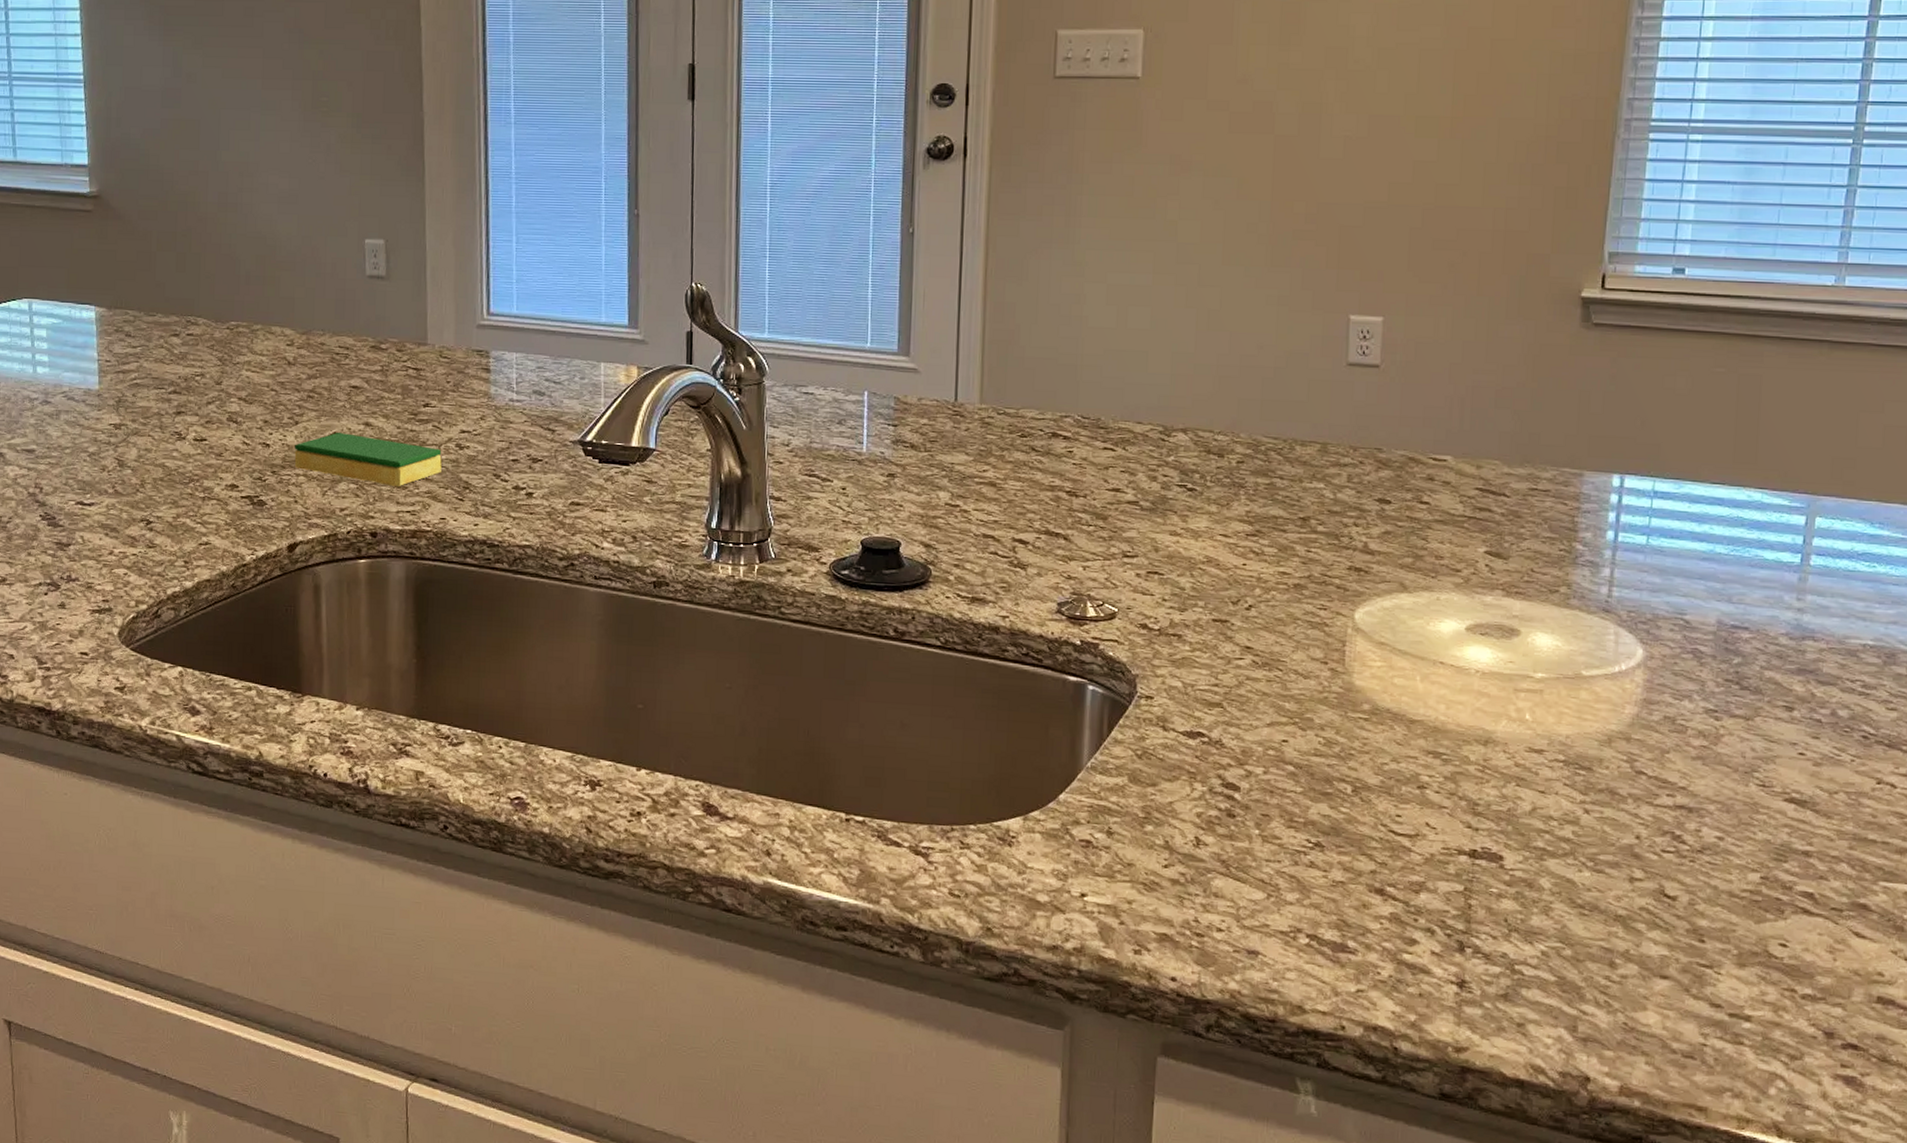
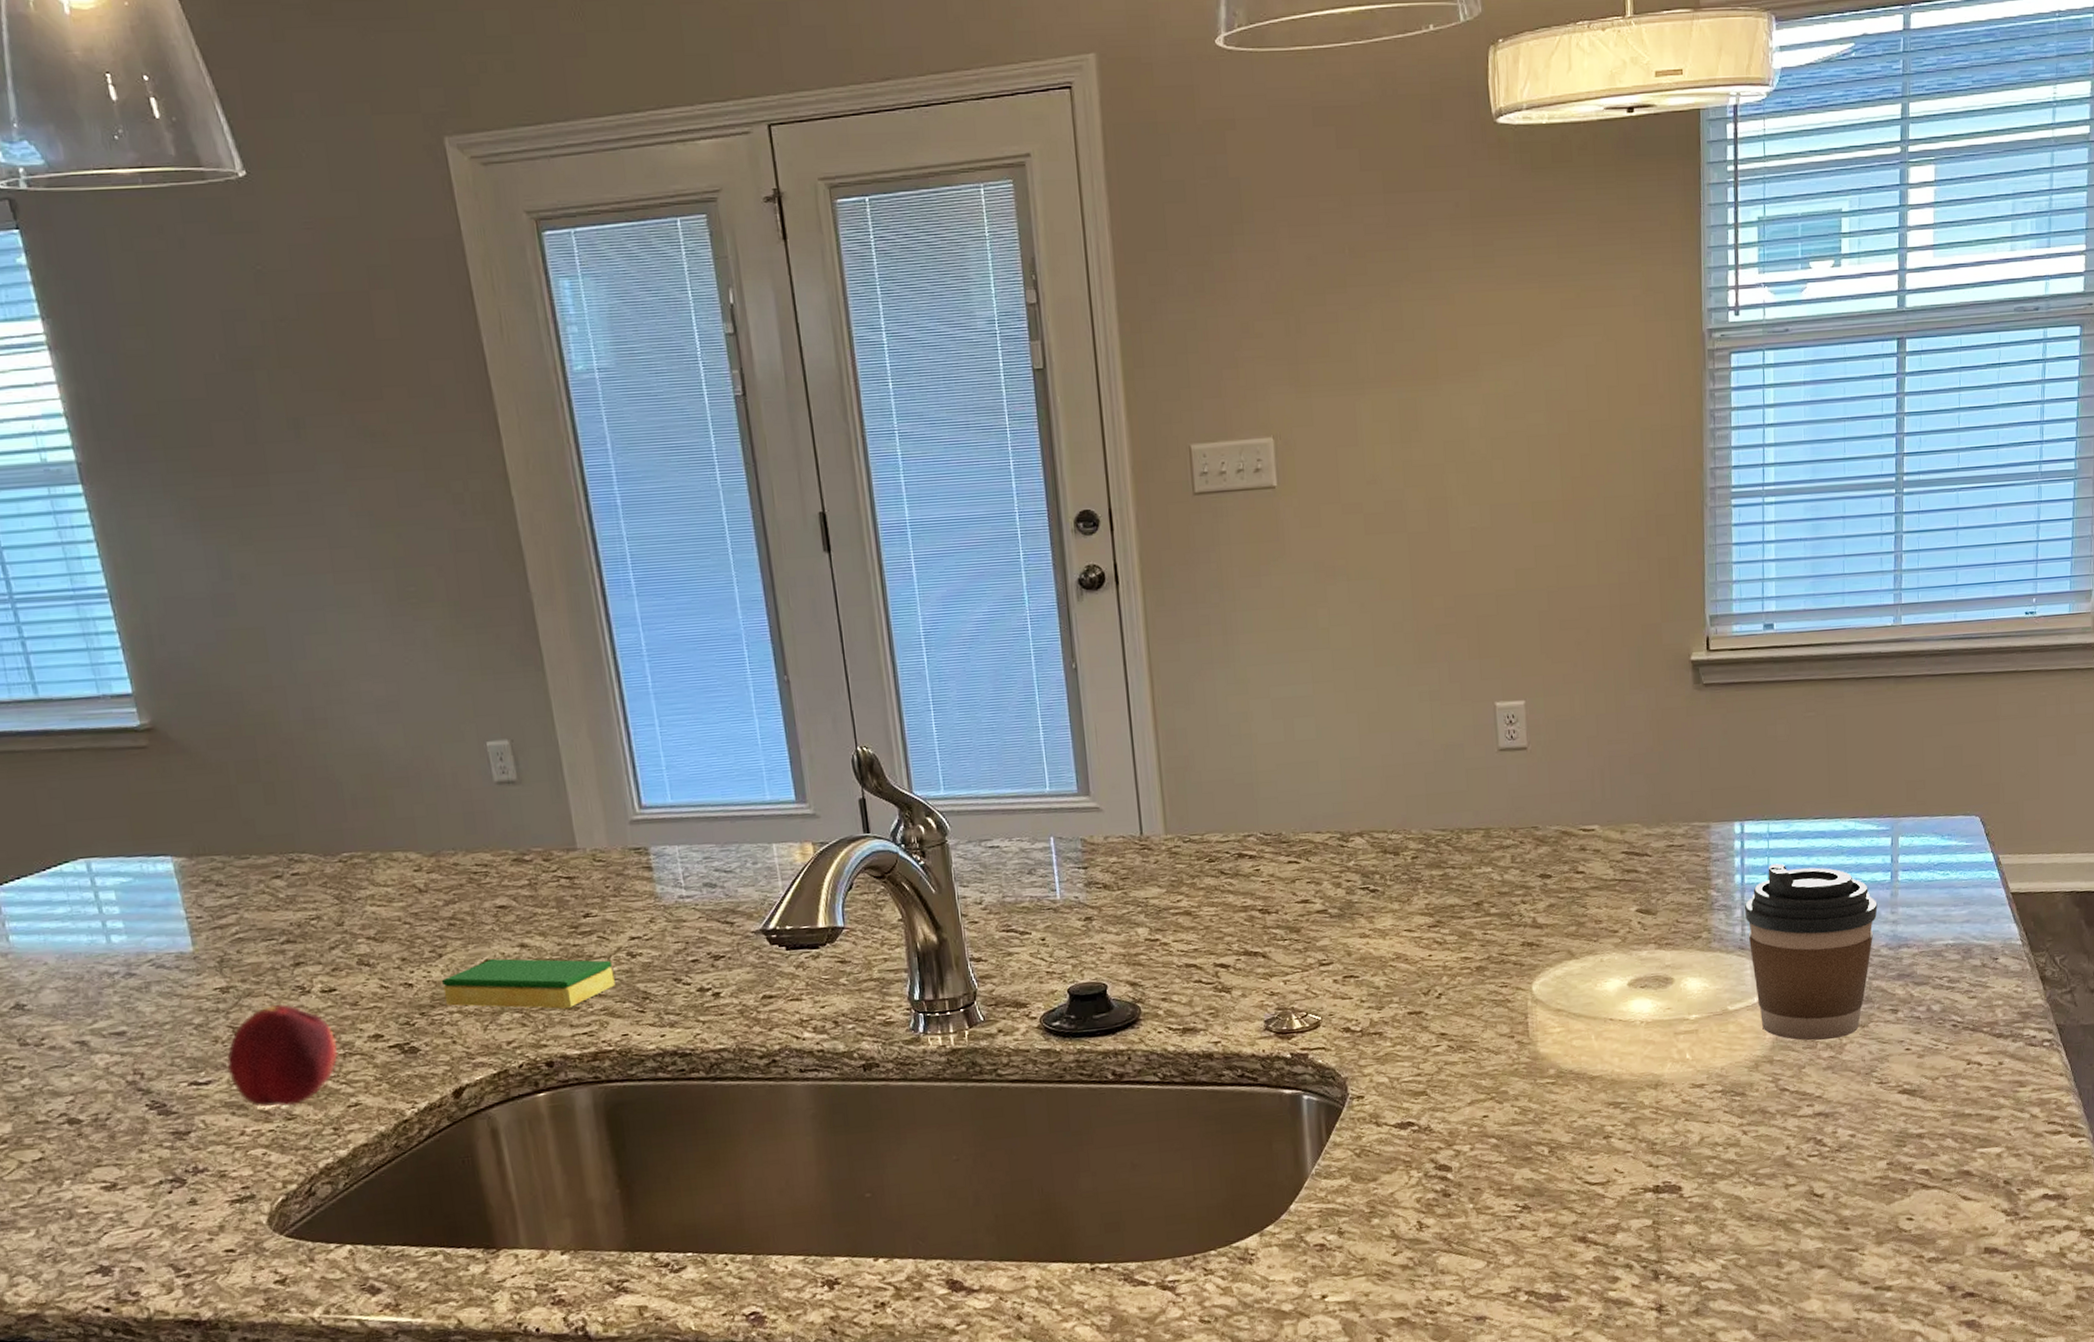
peach: none [108,445,200,536] -> present [227,1004,338,1107]
coffee cup: none [1614,525,1781,728] -> present [1744,863,1878,1041]

